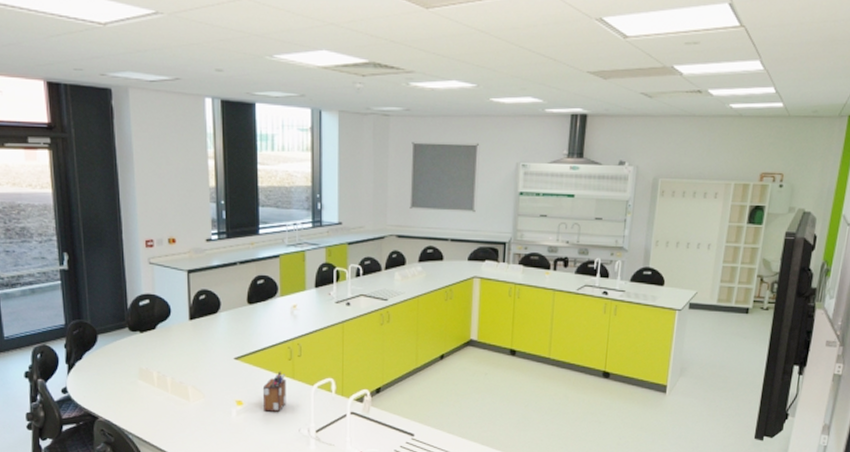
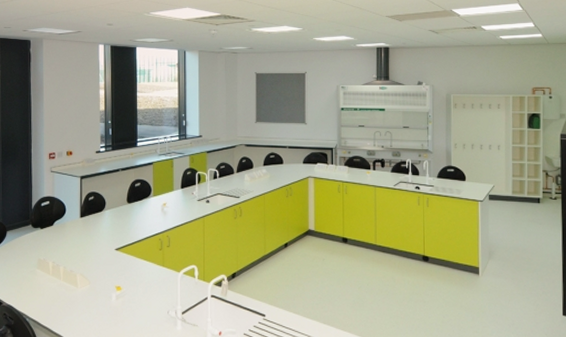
desk organizer: present [262,371,287,412] -> none [138,259,158,296]

